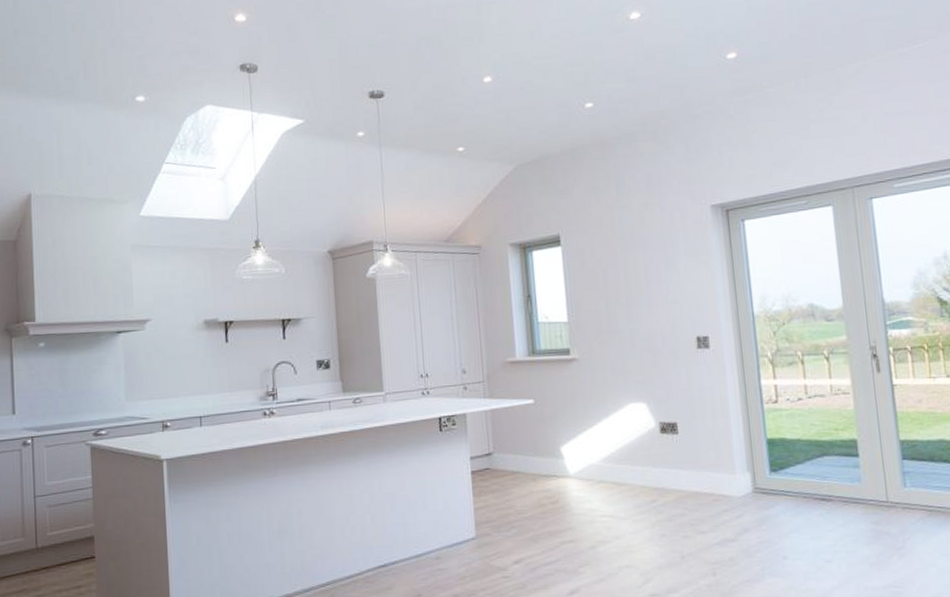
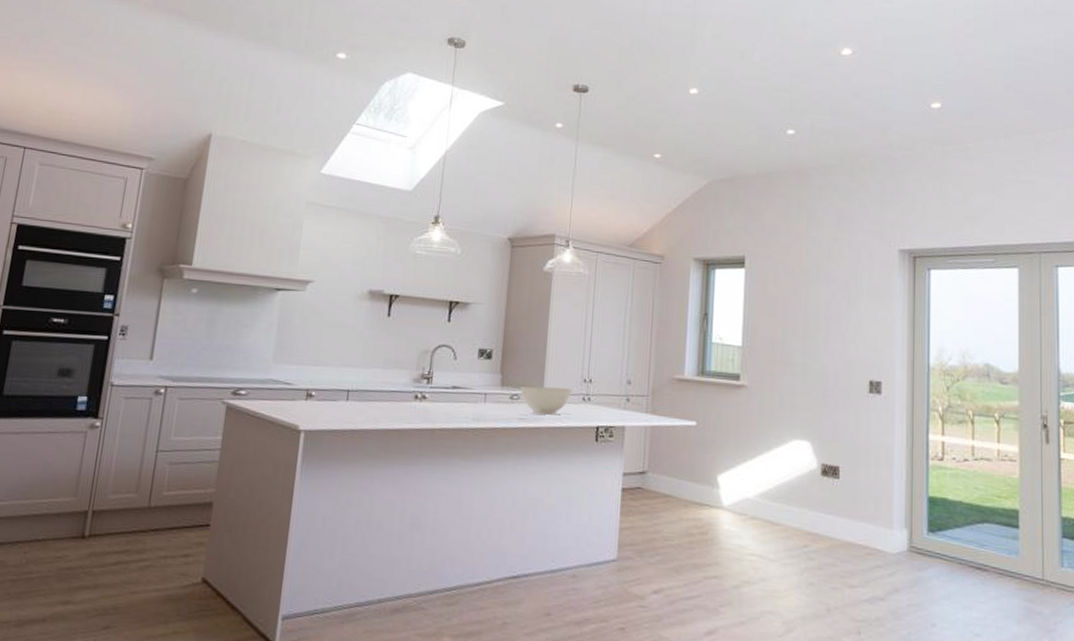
bowl: none [362,385,411,414] -> present [520,385,572,415]

